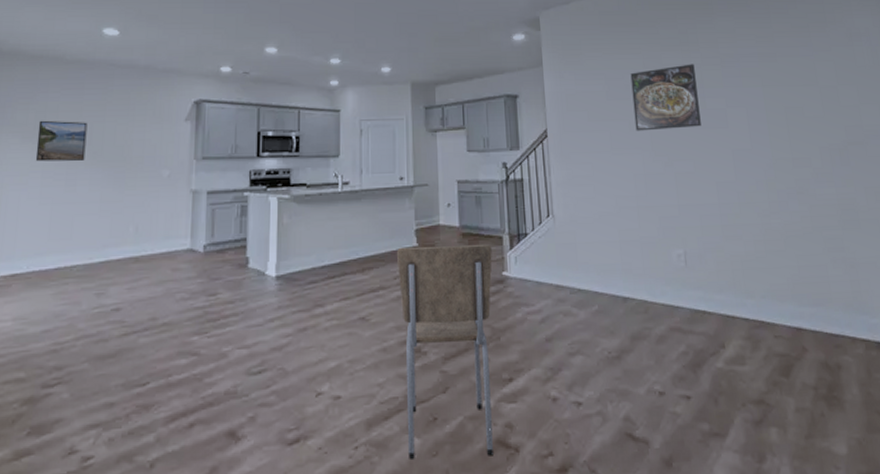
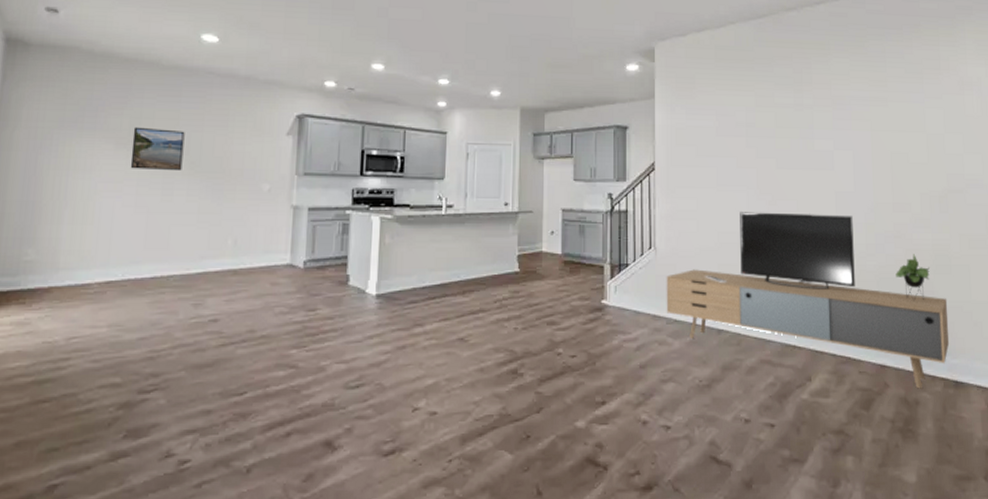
dining chair: present [396,245,493,459] -> none [497,272,593,473]
media console: none [566,172,867,352] -> present [666,212,950,389]
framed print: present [630,64,702,131] -> none [742,104,808,169]

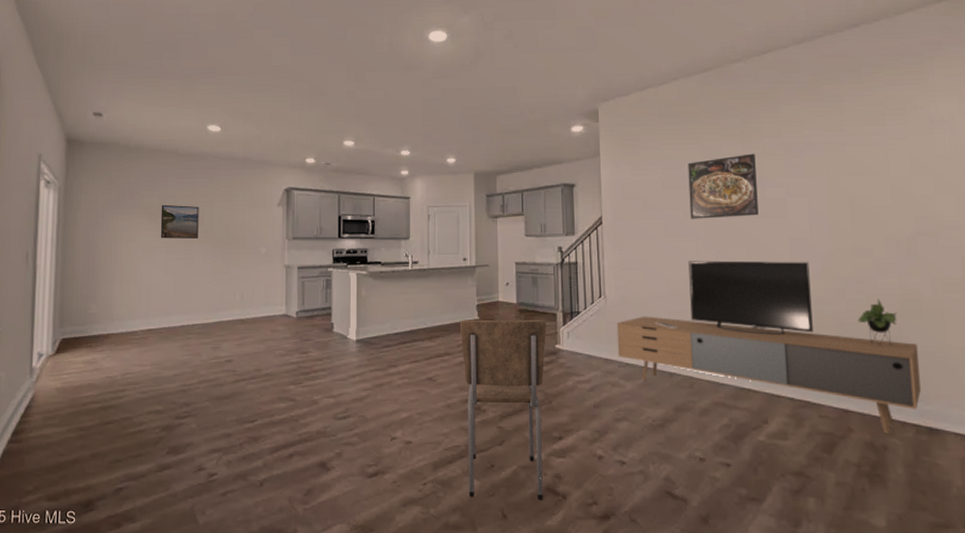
dining chair: none [497,272,593,473] -> present [459,319,546,500]
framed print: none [742,104,808,169] -> present [688,153,759,219]

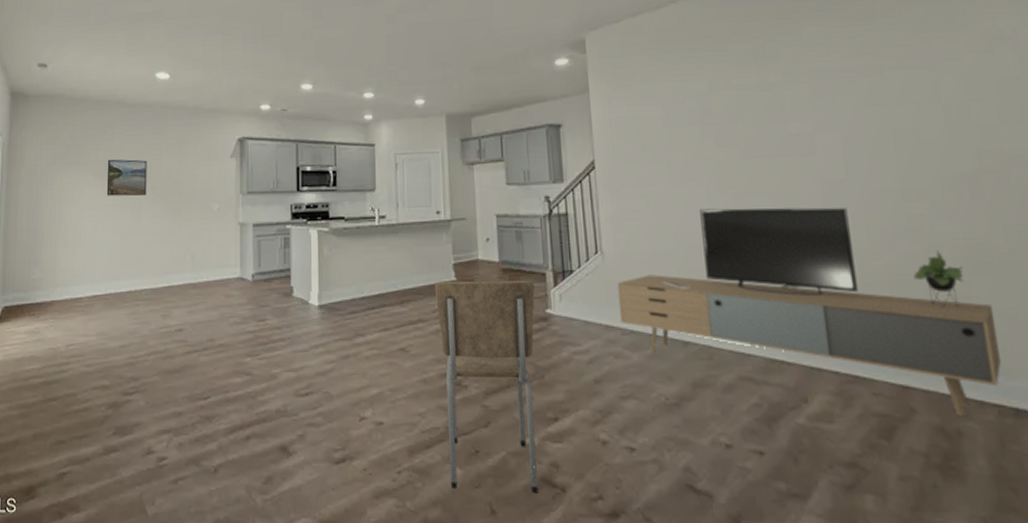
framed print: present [688,153,759,219] -> none [693,82,782,161]

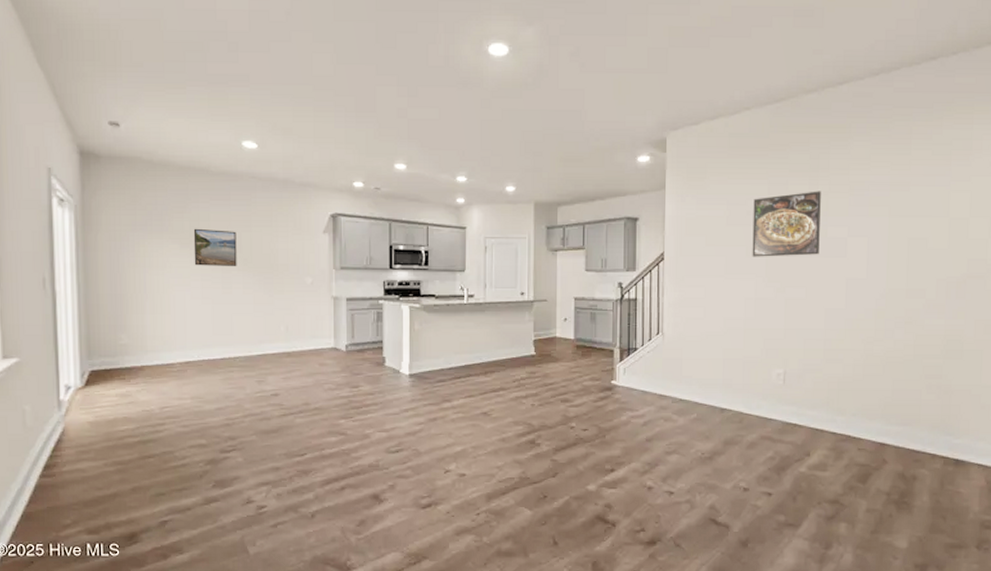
dining chair: present [434,281,538,493] -> none [515,355,603,528]
media console: present [617,207,1002,417] -> none [672,299,956,466]
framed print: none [693,82,782,161] -> present [752,191,821,257]

